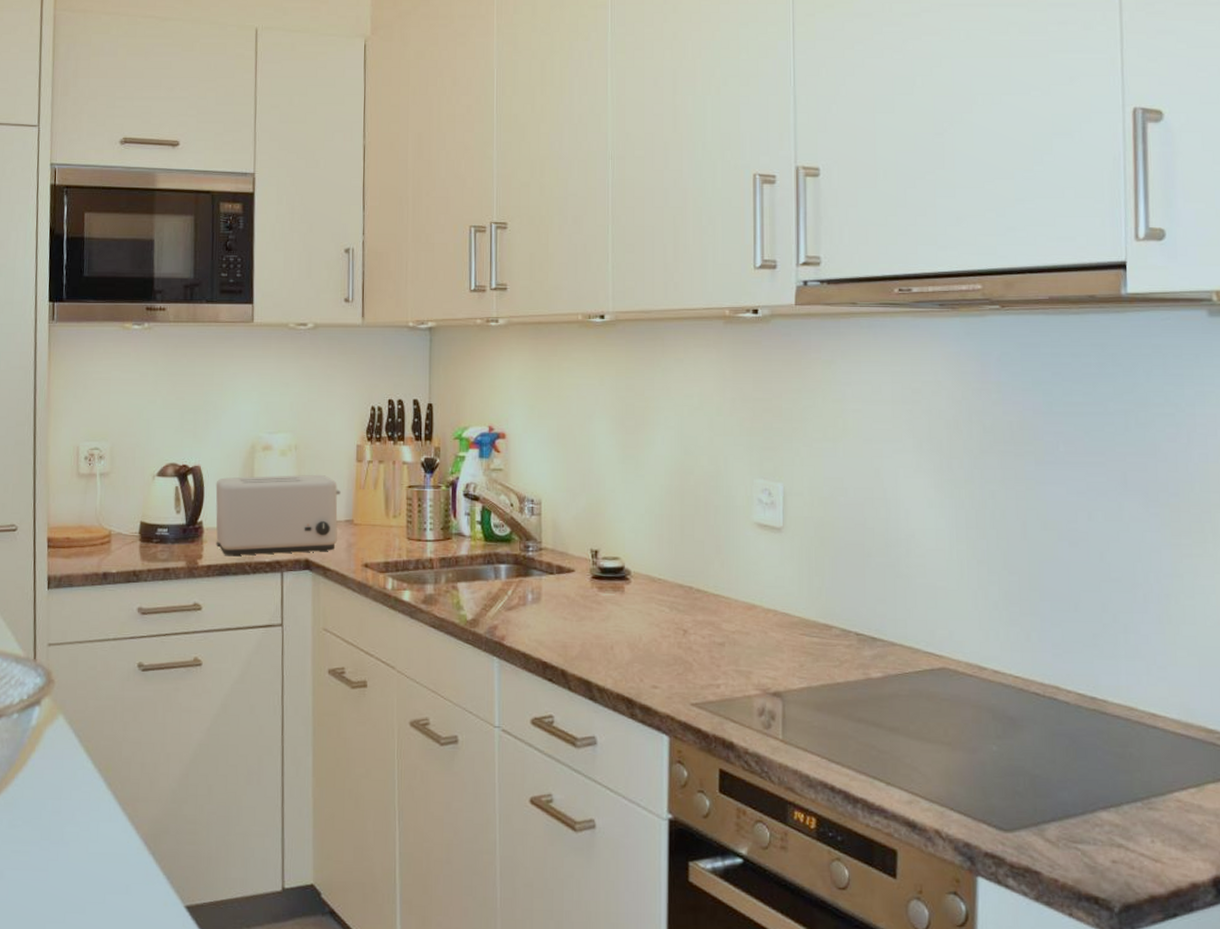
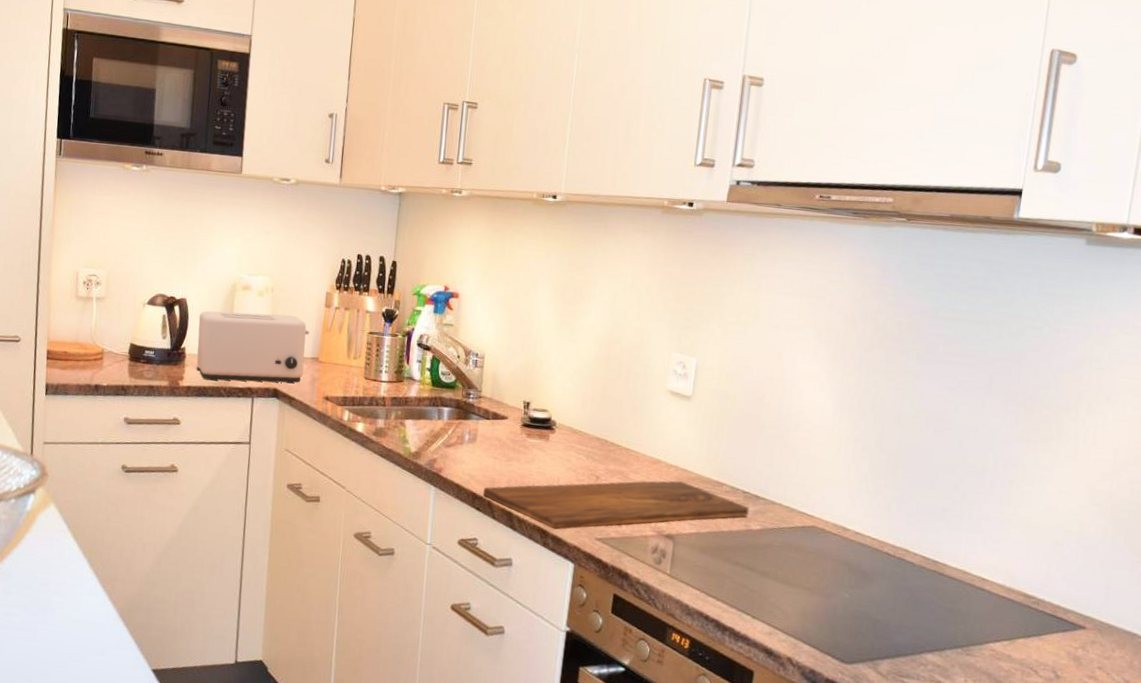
cutting board: none [555,627,866,698] -> present [483,480,749,530]

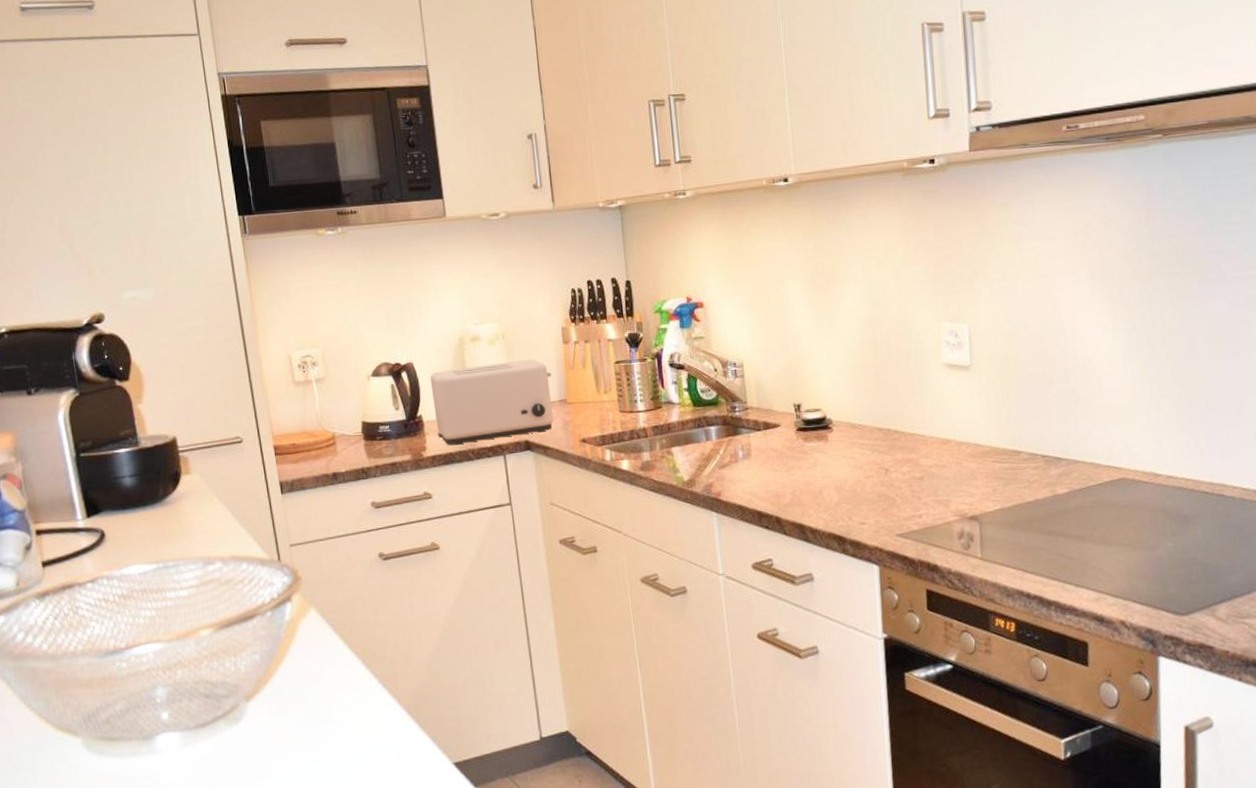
cutting board: present [483,480,749,530] -> none [769,457,1053,535]

